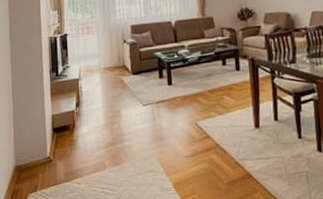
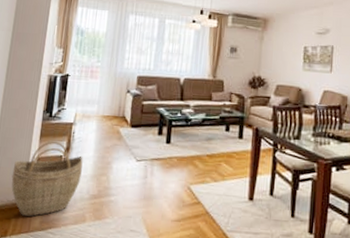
woven basket: none [32,98,95,171] -> present [11,141,83,217]

